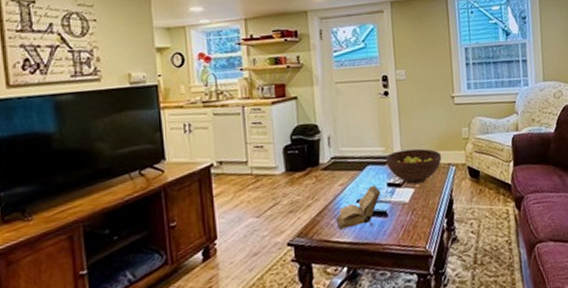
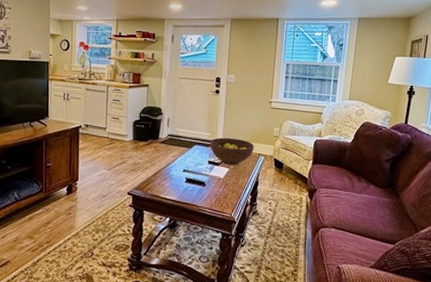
book: present [335,185,381,230] -> none [165,161,203,191]

